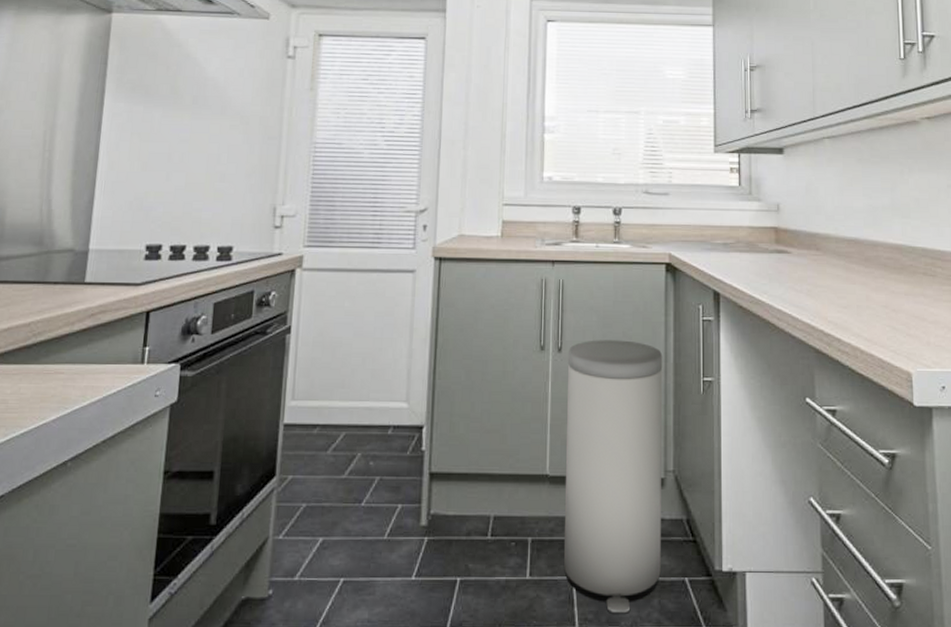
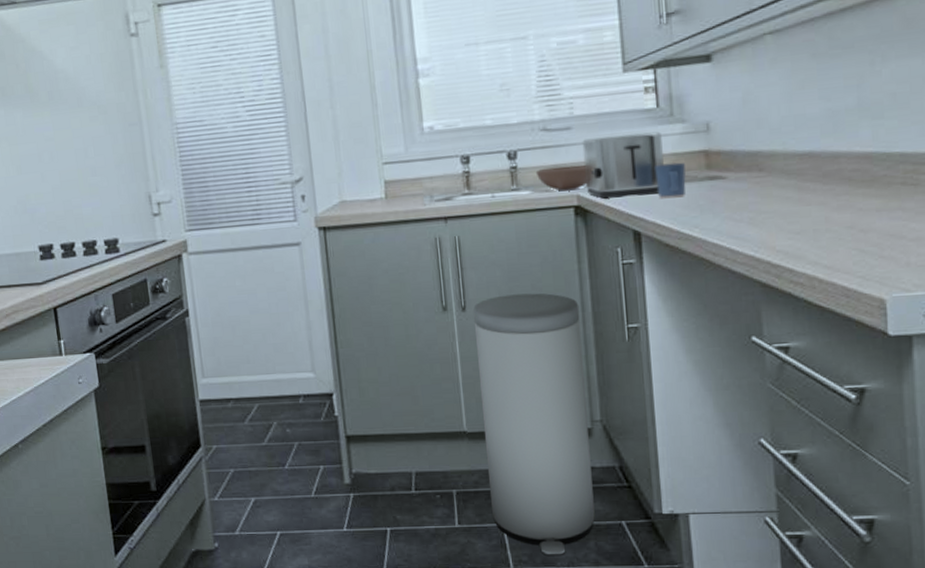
bowl: none [636,226,678,249] -> present [535,164,587,191]
toaster: none [677,205,742,260] -> present [582,131,664,199]
mug: none [735,234,759,266] -> present [655,162,686,199]

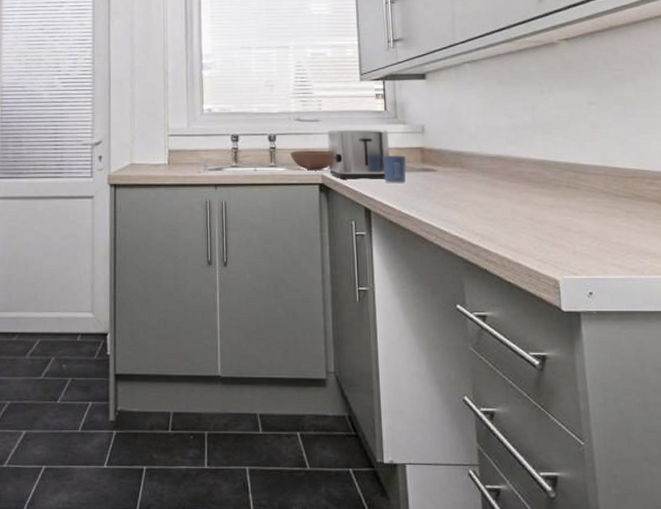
pedal bin: present [473,293,595,557] -> none [233,254,327,501]

